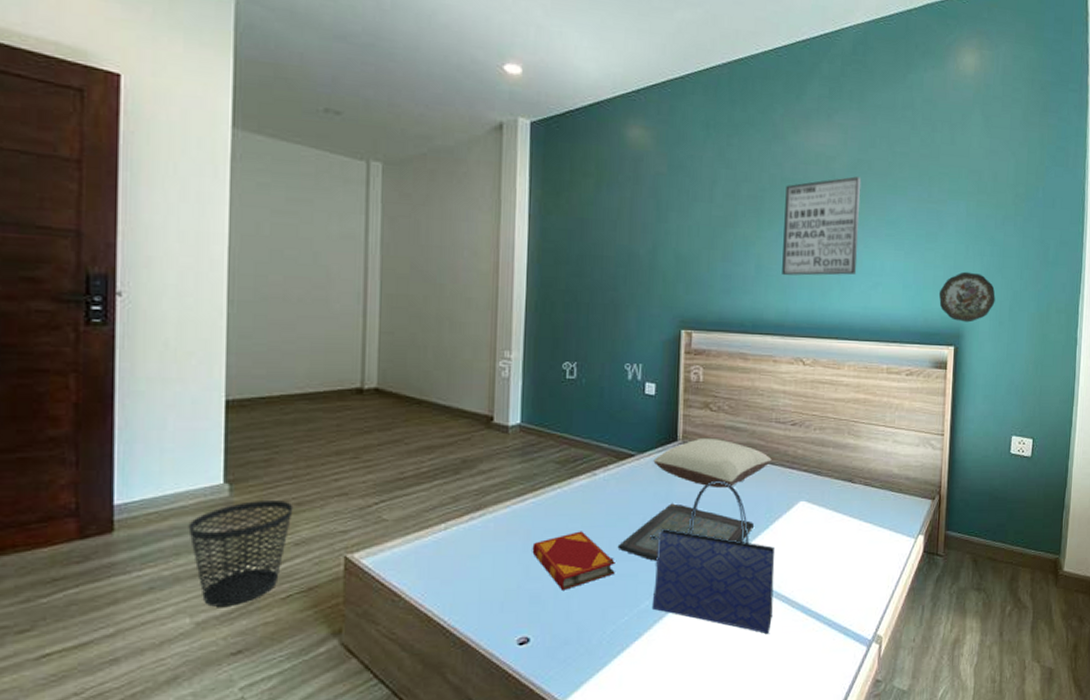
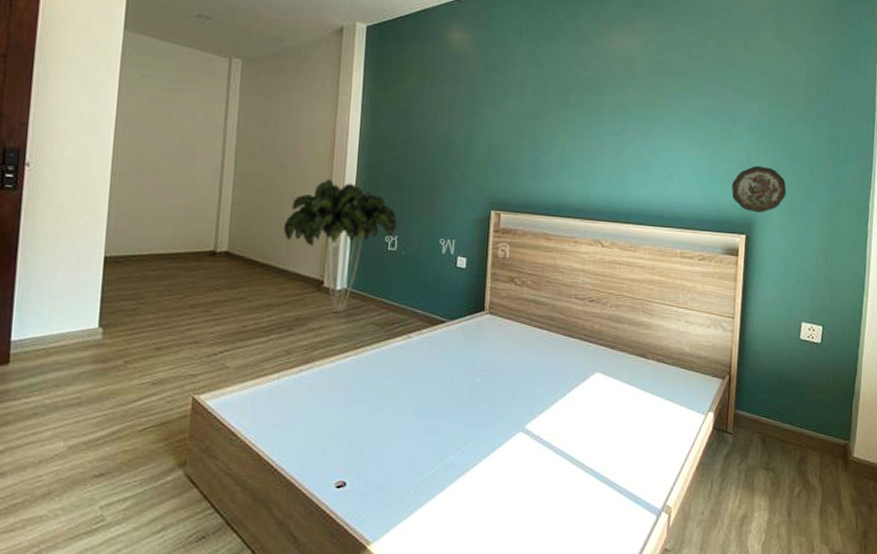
wastebasket: present [188,501,293,607] -> none [68,344,153,434]
indoor plant: none [442,300,575,453] -> present [283,178,397,314]
hardback book: present [532,531,615,590] -> none [352,388,425,441]
serving tray: present [617,503,755,561] -> none [427,367,553,420]
tote bag: present [650,480,776,633] -> none [456,348,572,495]
pillow: present [653,437,772,489] -> none [462,309,570,357]
wall art: present [782,176,862,276] -> none [584,76,660,166]

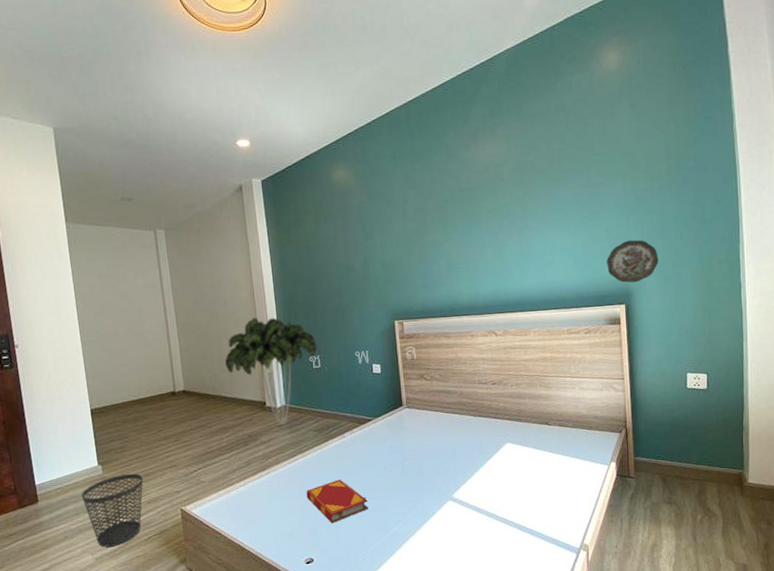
wastebasket: none [68,344,153,434] -> present [81,474,143,547]
hardback book: none [352,388,425,441] -> present [306,479,368,523]

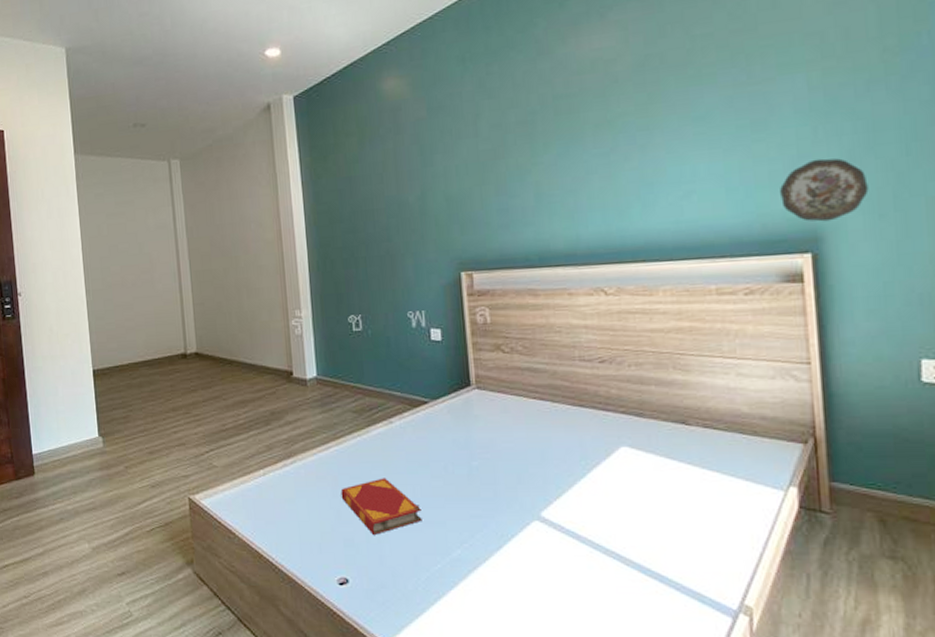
wastebasket: present [81,474,143,547] -> none [79,450,148,536]
indoor plant: present [224,317,317,427] -> none [244,264,359,404]

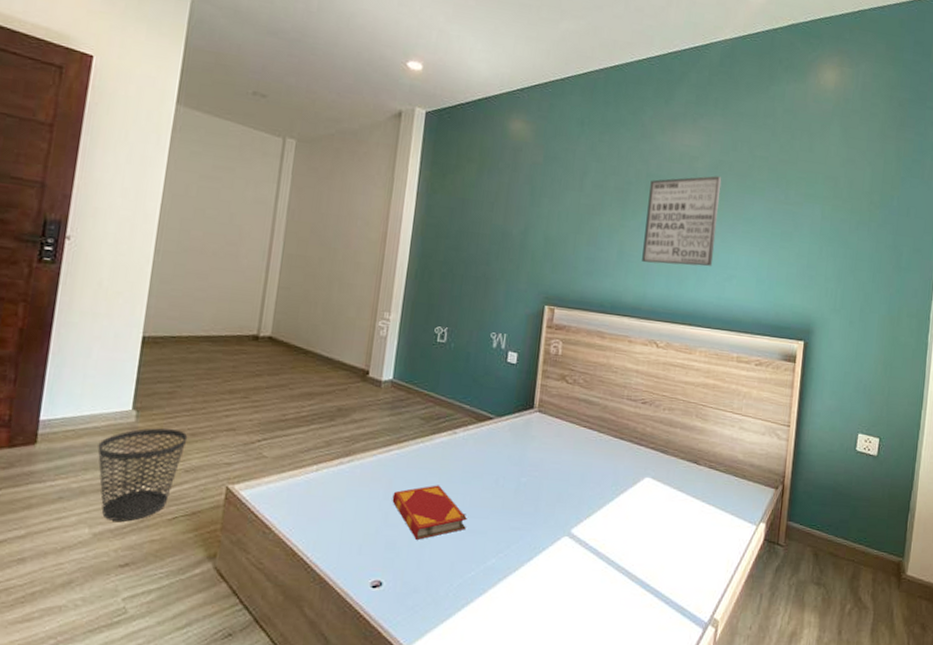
wastebasket: none [79,450,148,536] -> present [97,428,188,522]
wall art: none [559,74,661,201] -> present [642,176,722,267]
decorative plate: present [779,158,869,222] -> none [791,271,847,320]

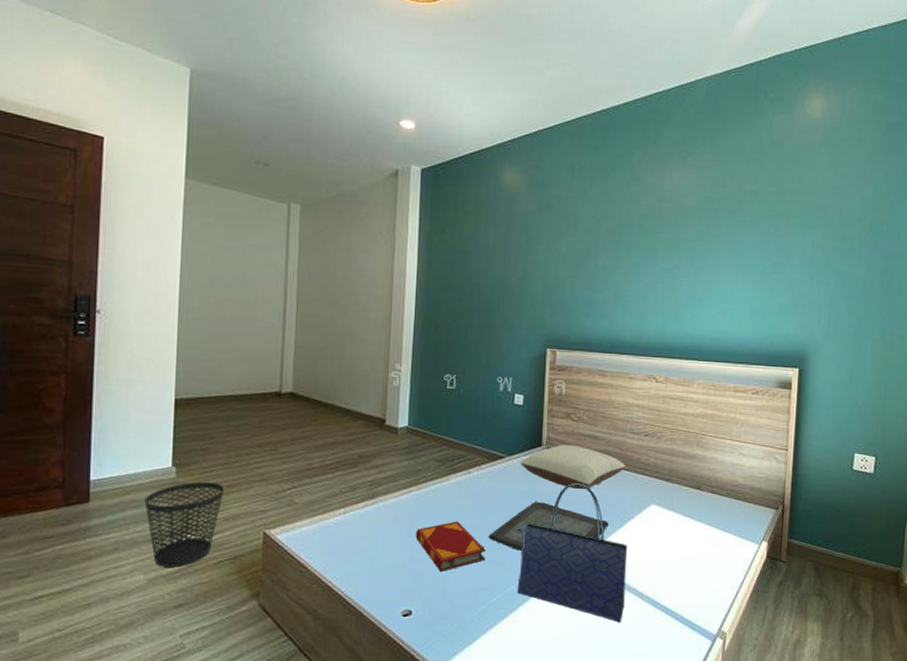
serving tray: none [470,467,601,521] -> present [488,501,610,551]
tote bag: none [497,449,619,604] -> present [516,482,628,622]
pillow: none [510,407,621,458] -> present [520,444,626,490]
wall art: present [642,176,722,267] -> none [638,213,712,302]

